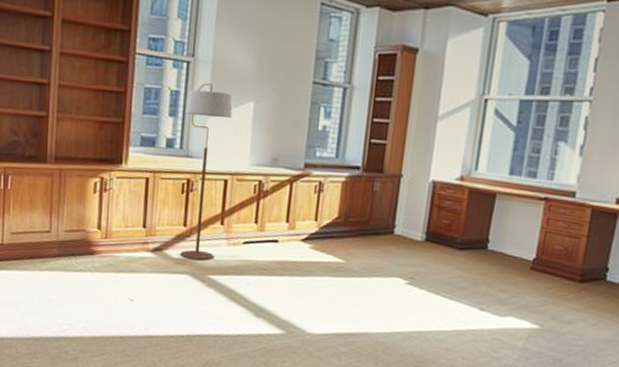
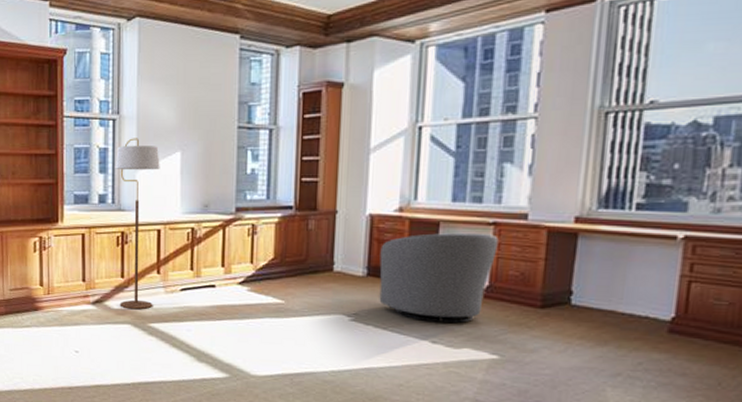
chair: none [434,204,548,293] -> present [379,233,499,324]

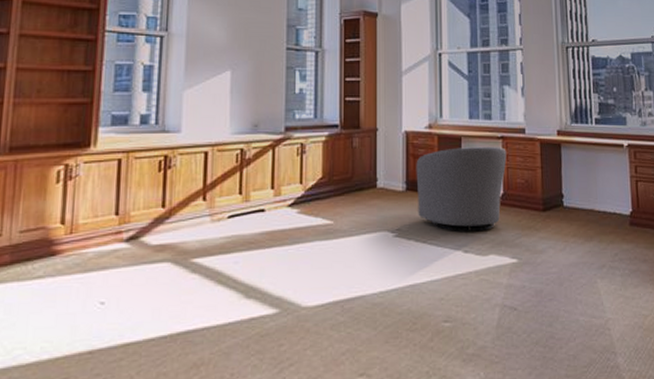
floor lamp: present [115,138,160,310] -> none [158,56,209,244]

